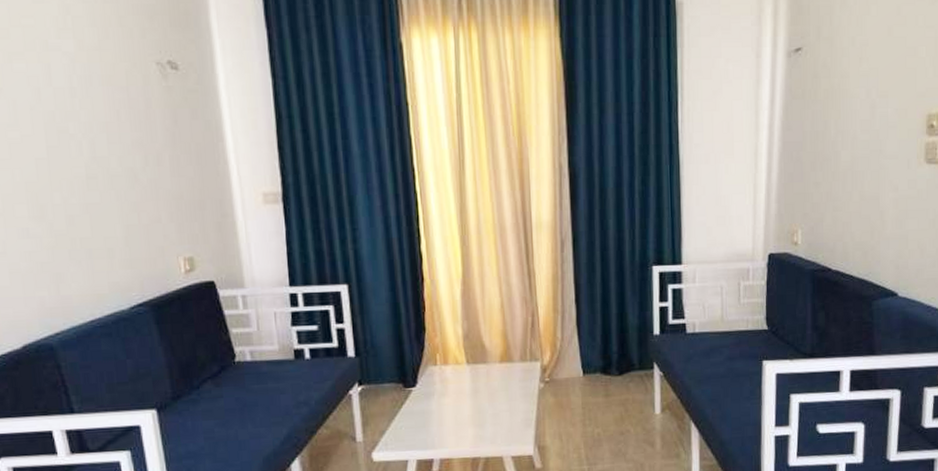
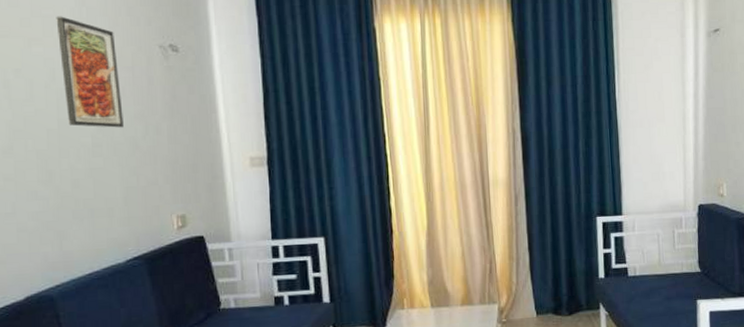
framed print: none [37,26,120,158] -> present [56,16,124,128]

